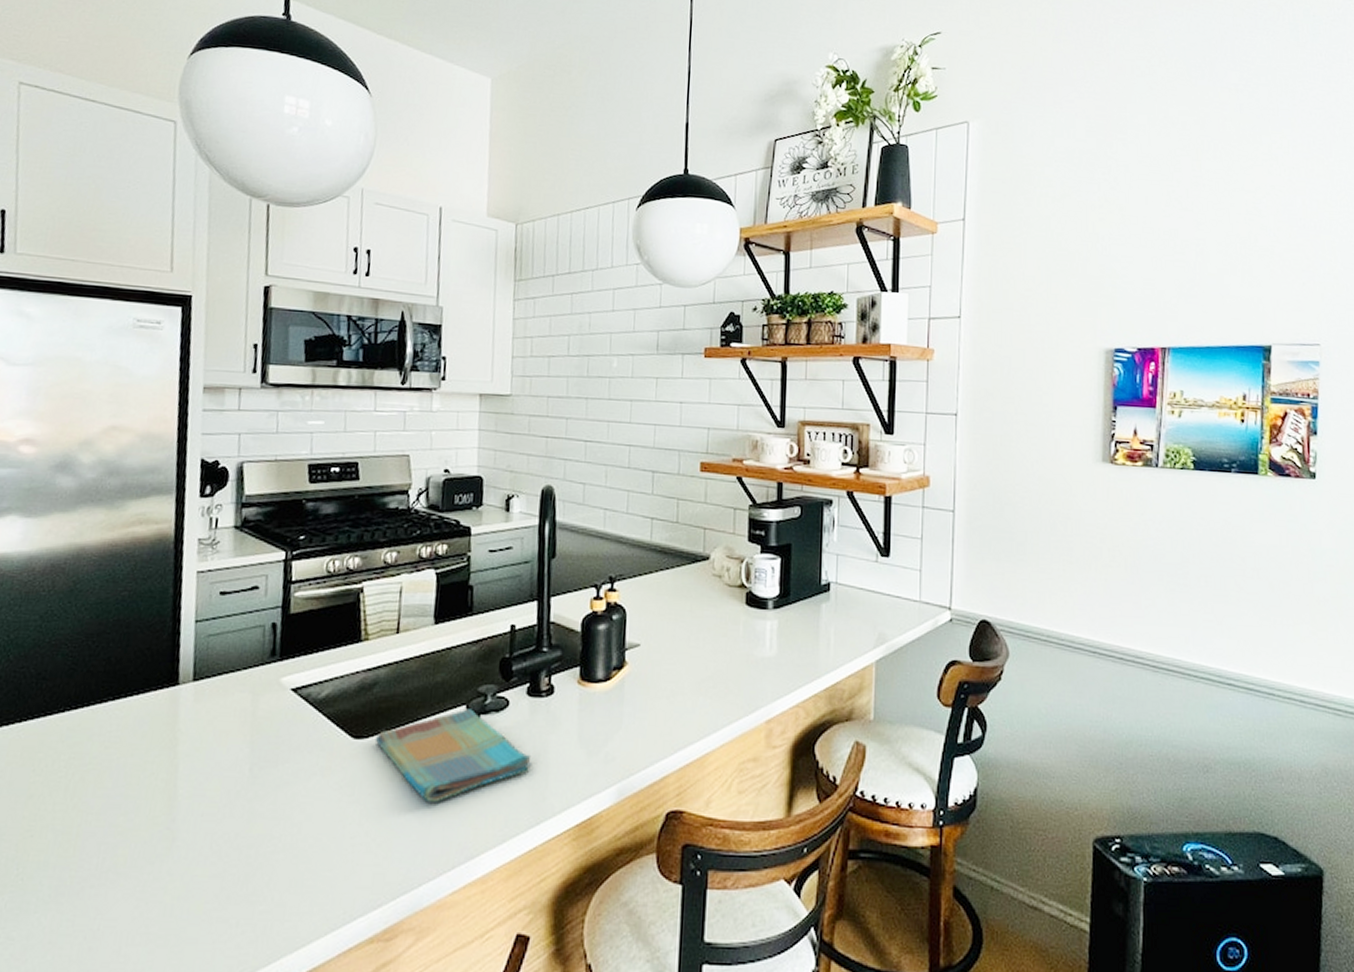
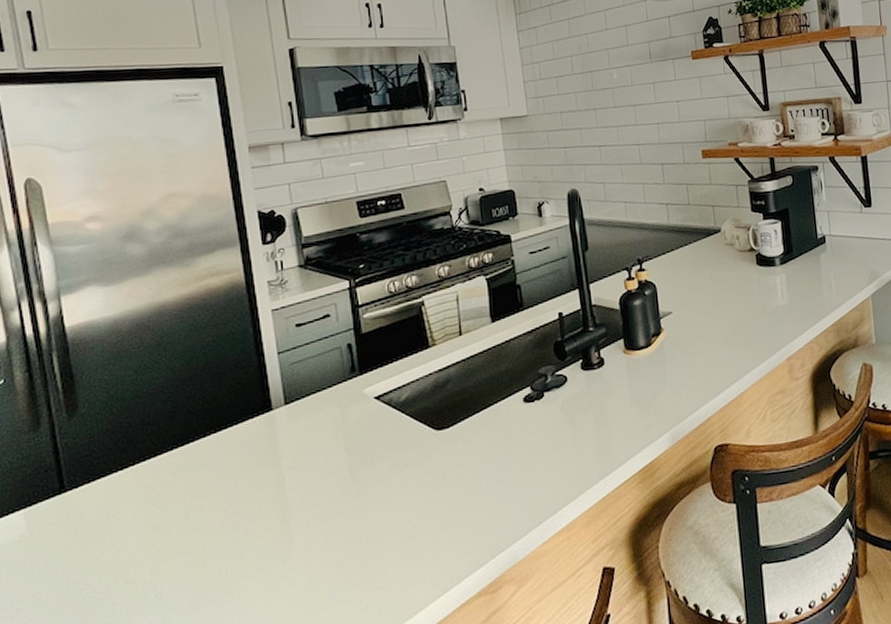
dish towel: present [375,709,533,802] -> none [455,389,595,472]

